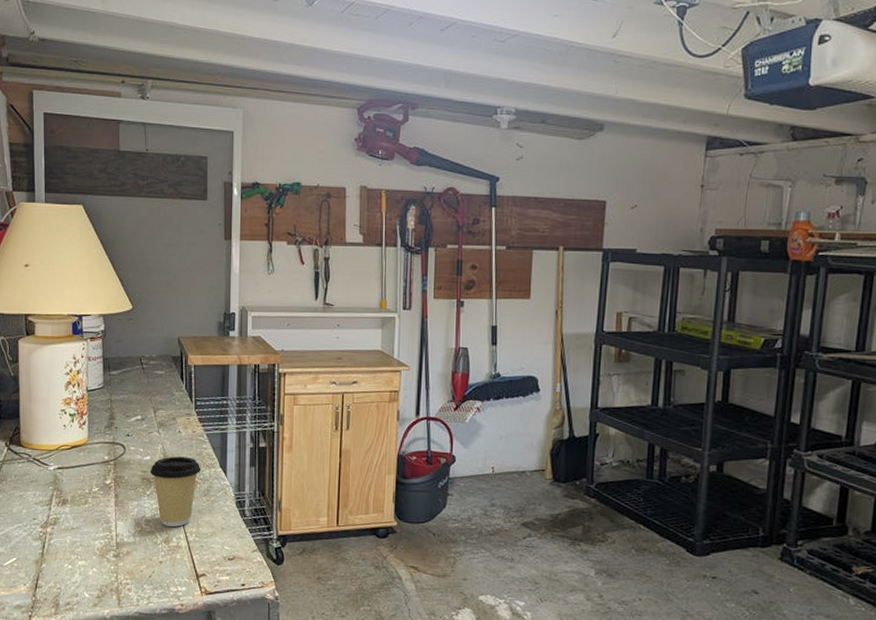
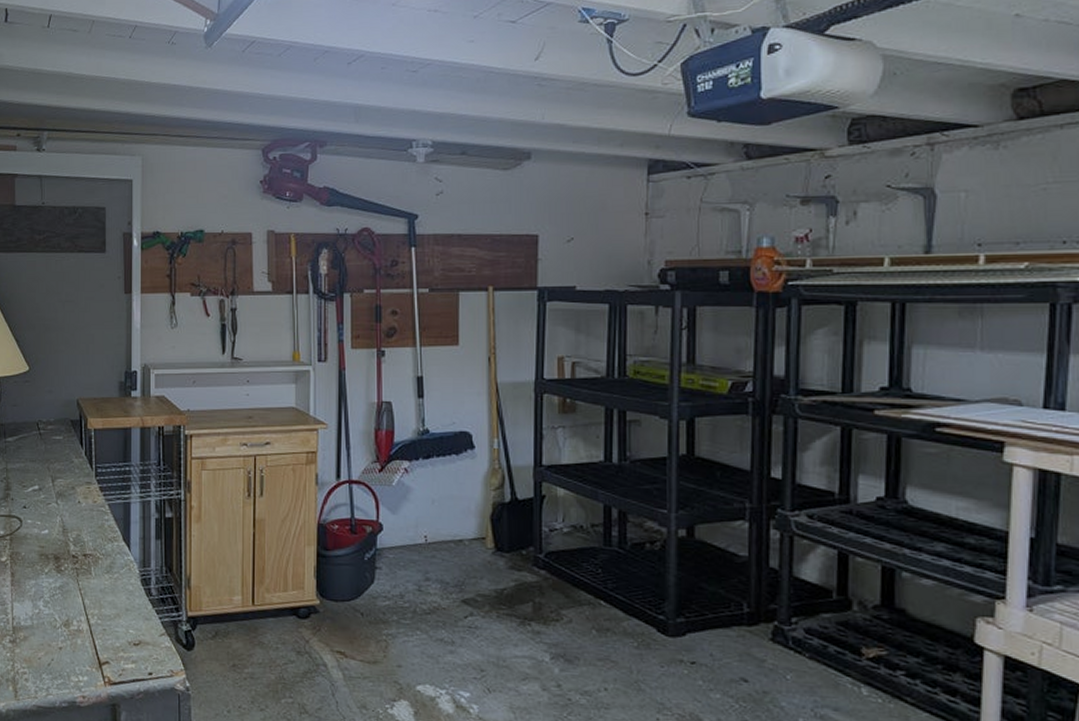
coffee cup: present [149,456,201,527] -> none [48,529,103,608]

